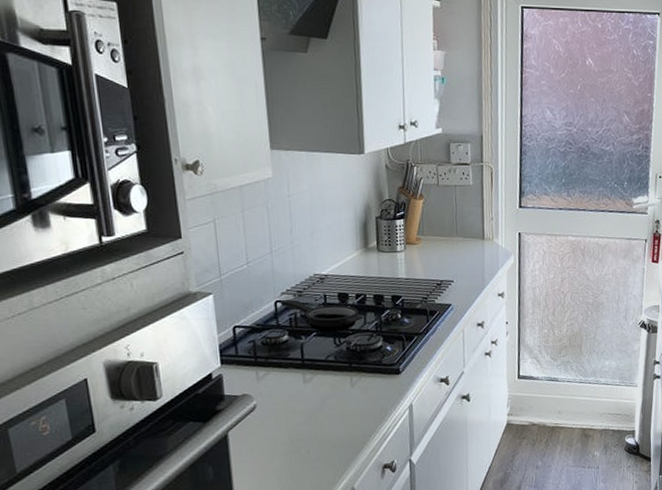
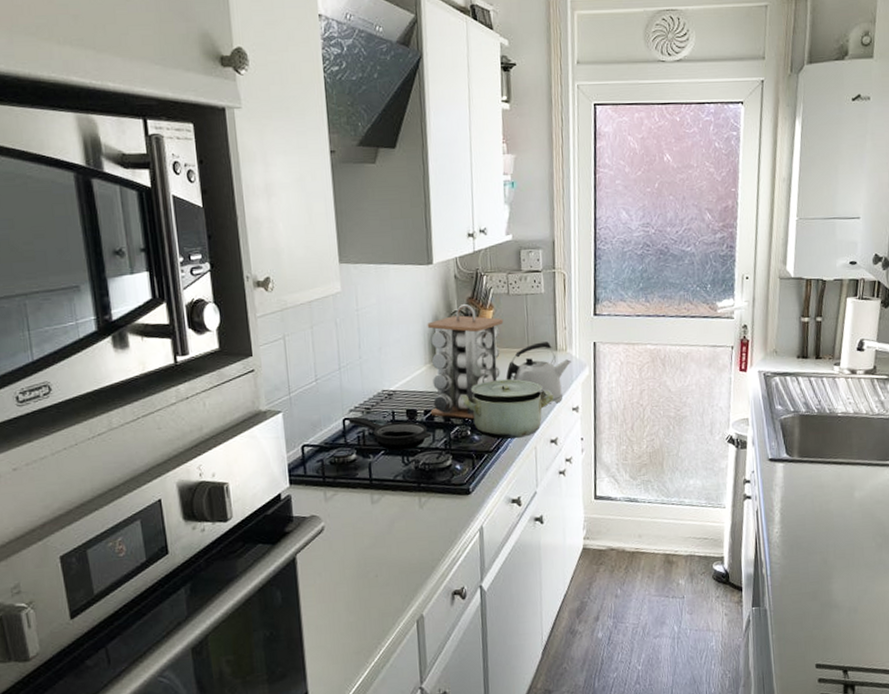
spice rack: none [358,194,434,305] -> present [427,304,504,421]
saucepan: none [391,265,482,323] -> present [460,379,555,440]
kettle: none [435,231,497,290] -> present [506,341,571,404]

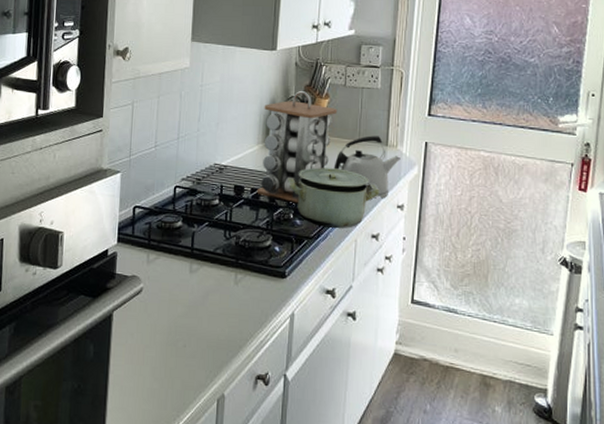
frying pan: present [348,416,432,451] -> none [179,185,256,225]

